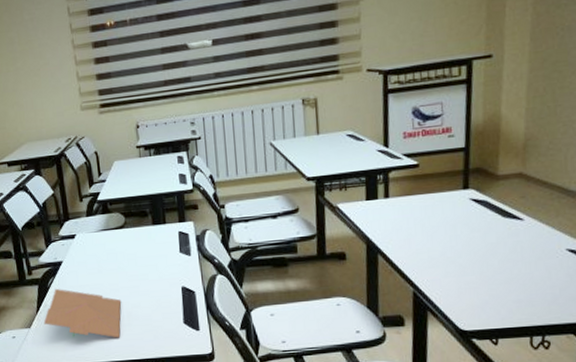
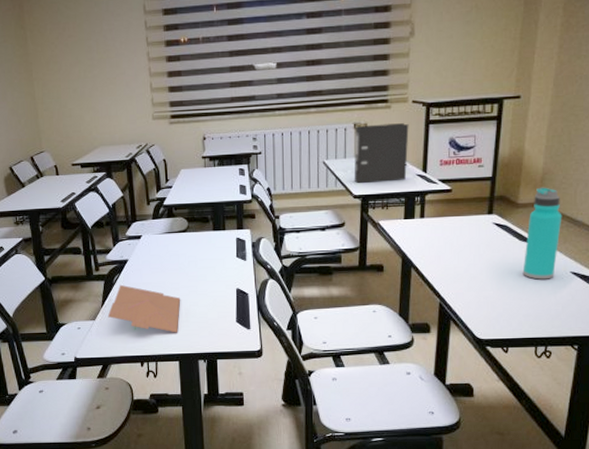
binder: none [304,94,366,164] -> present [354,123,409,183]
water bottle: none [509,154,552,260] -> present [522,187,562,280]

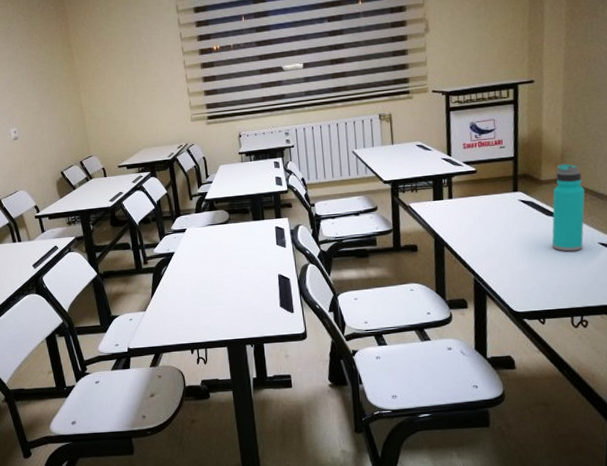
papers: present [107,284,181,333] -> none [157,276,226,320]
binder: present [354,123,409,183] -> none [380,111,432,169]

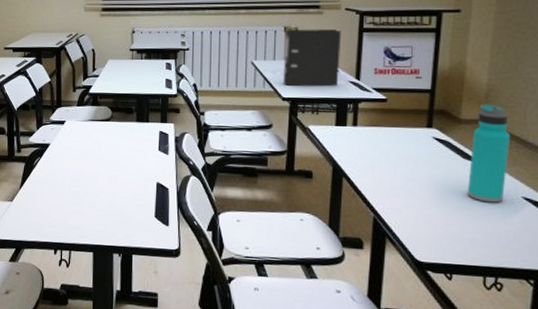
binder: none [380,111,432,169] -> present [283,29,342,87]

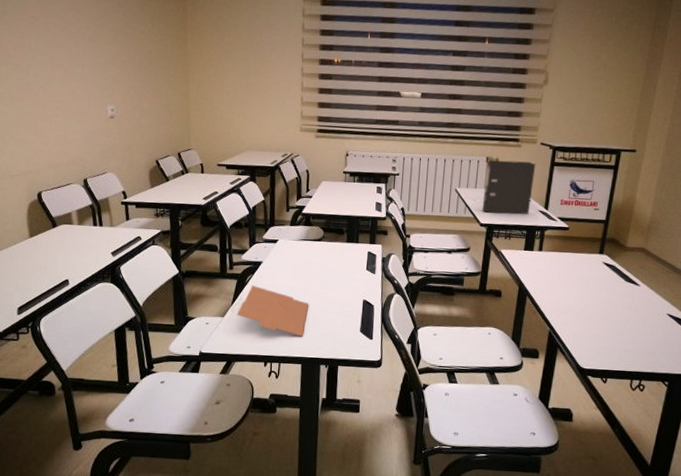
papers: none [25,168,100,223] -> present [236,285,309,337]
water bottle: present [467,104,511,203] -> none [625,234,664,319]

